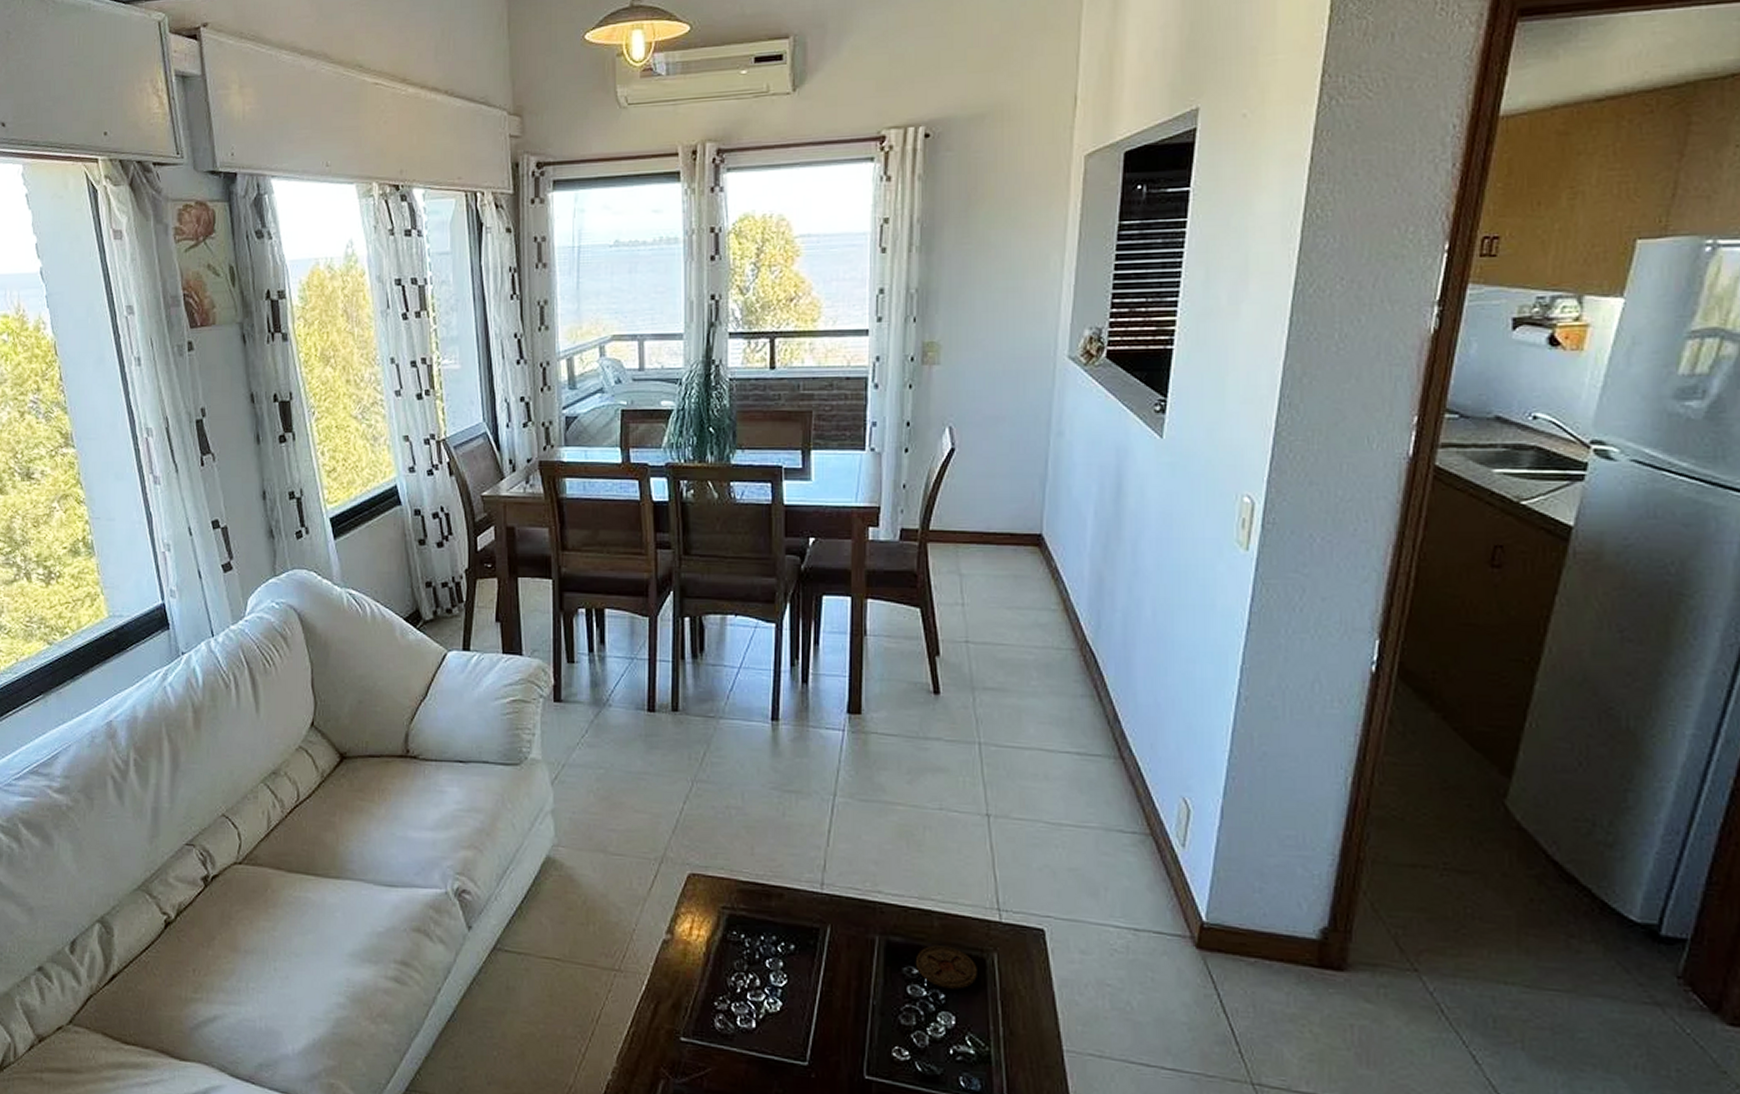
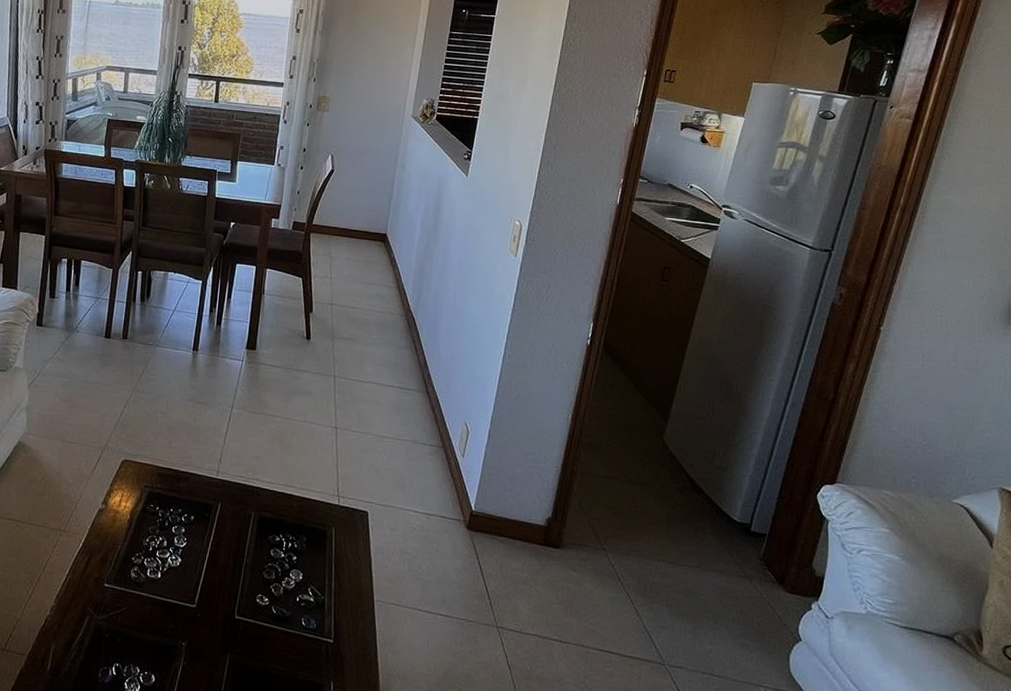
coaster: present [916,945,977,990] -> none [278,520,320,554]

